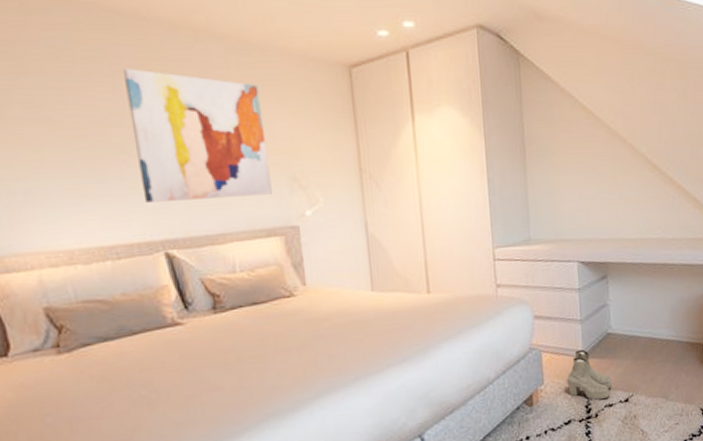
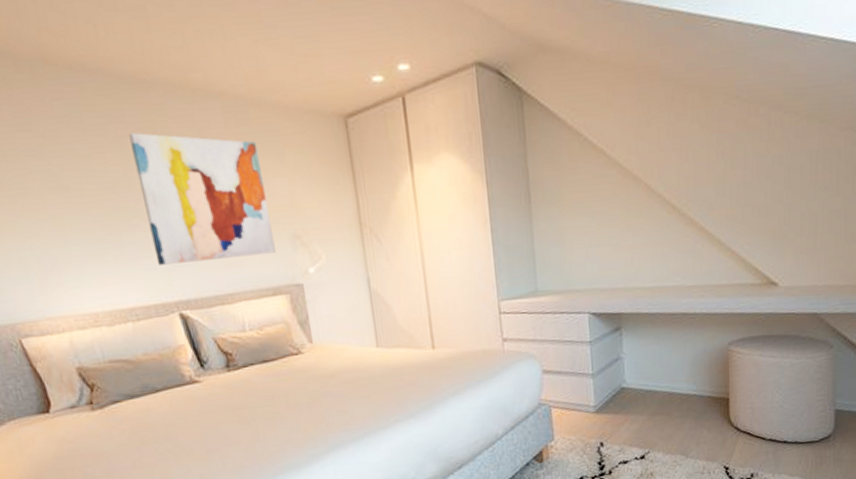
boots: present [567,349,613,401] -> none [579,405,627,457]

